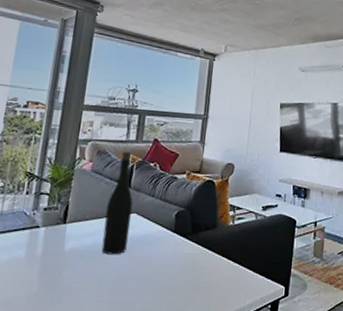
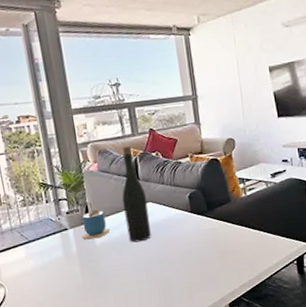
cup: none [52,202,85,243] -> present [81,202,111,239]

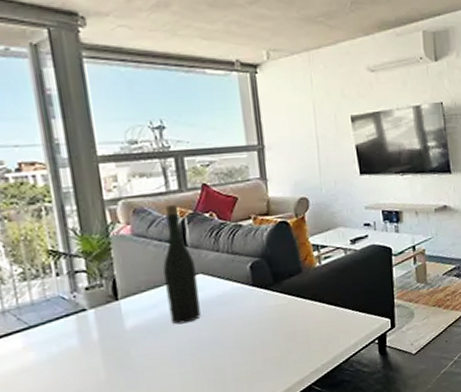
cup: present [81,202,111,239] -> none [106,274,147,322]

